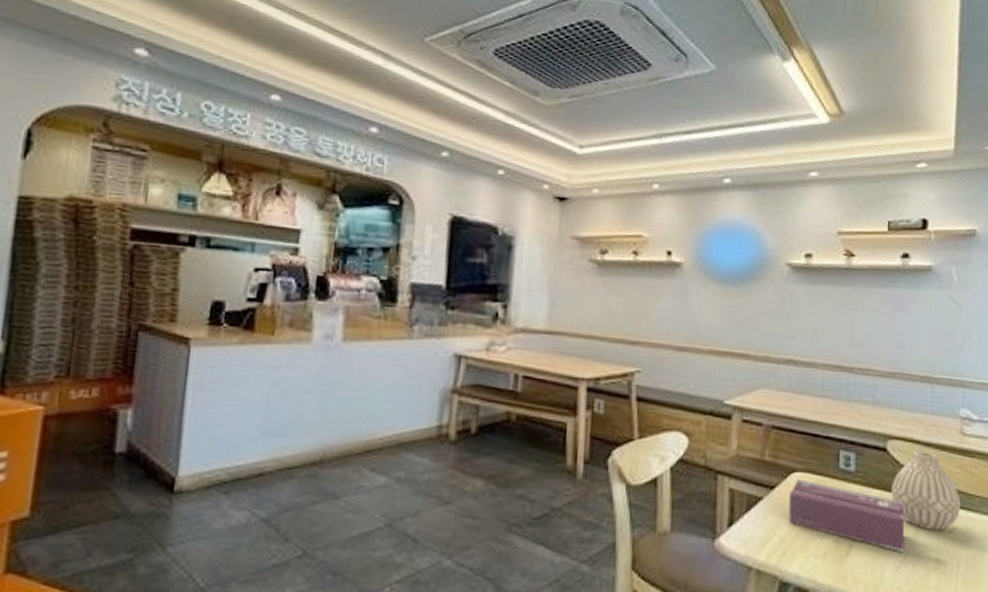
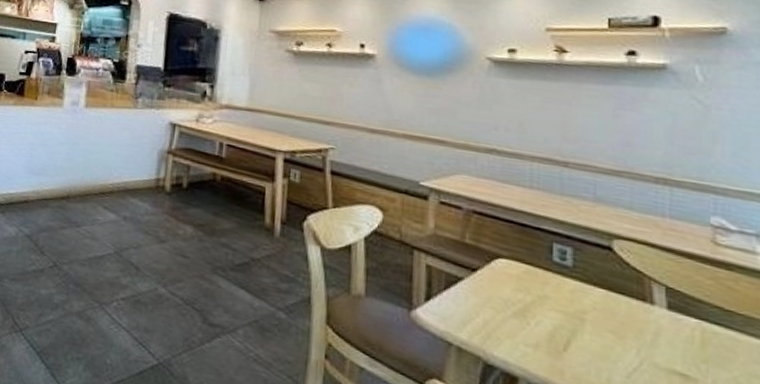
tissue box: present [788,479,905,552] -> none [493,265,639,359]
vase: present [891,450,961,531] -> none [620,254,715,344]

